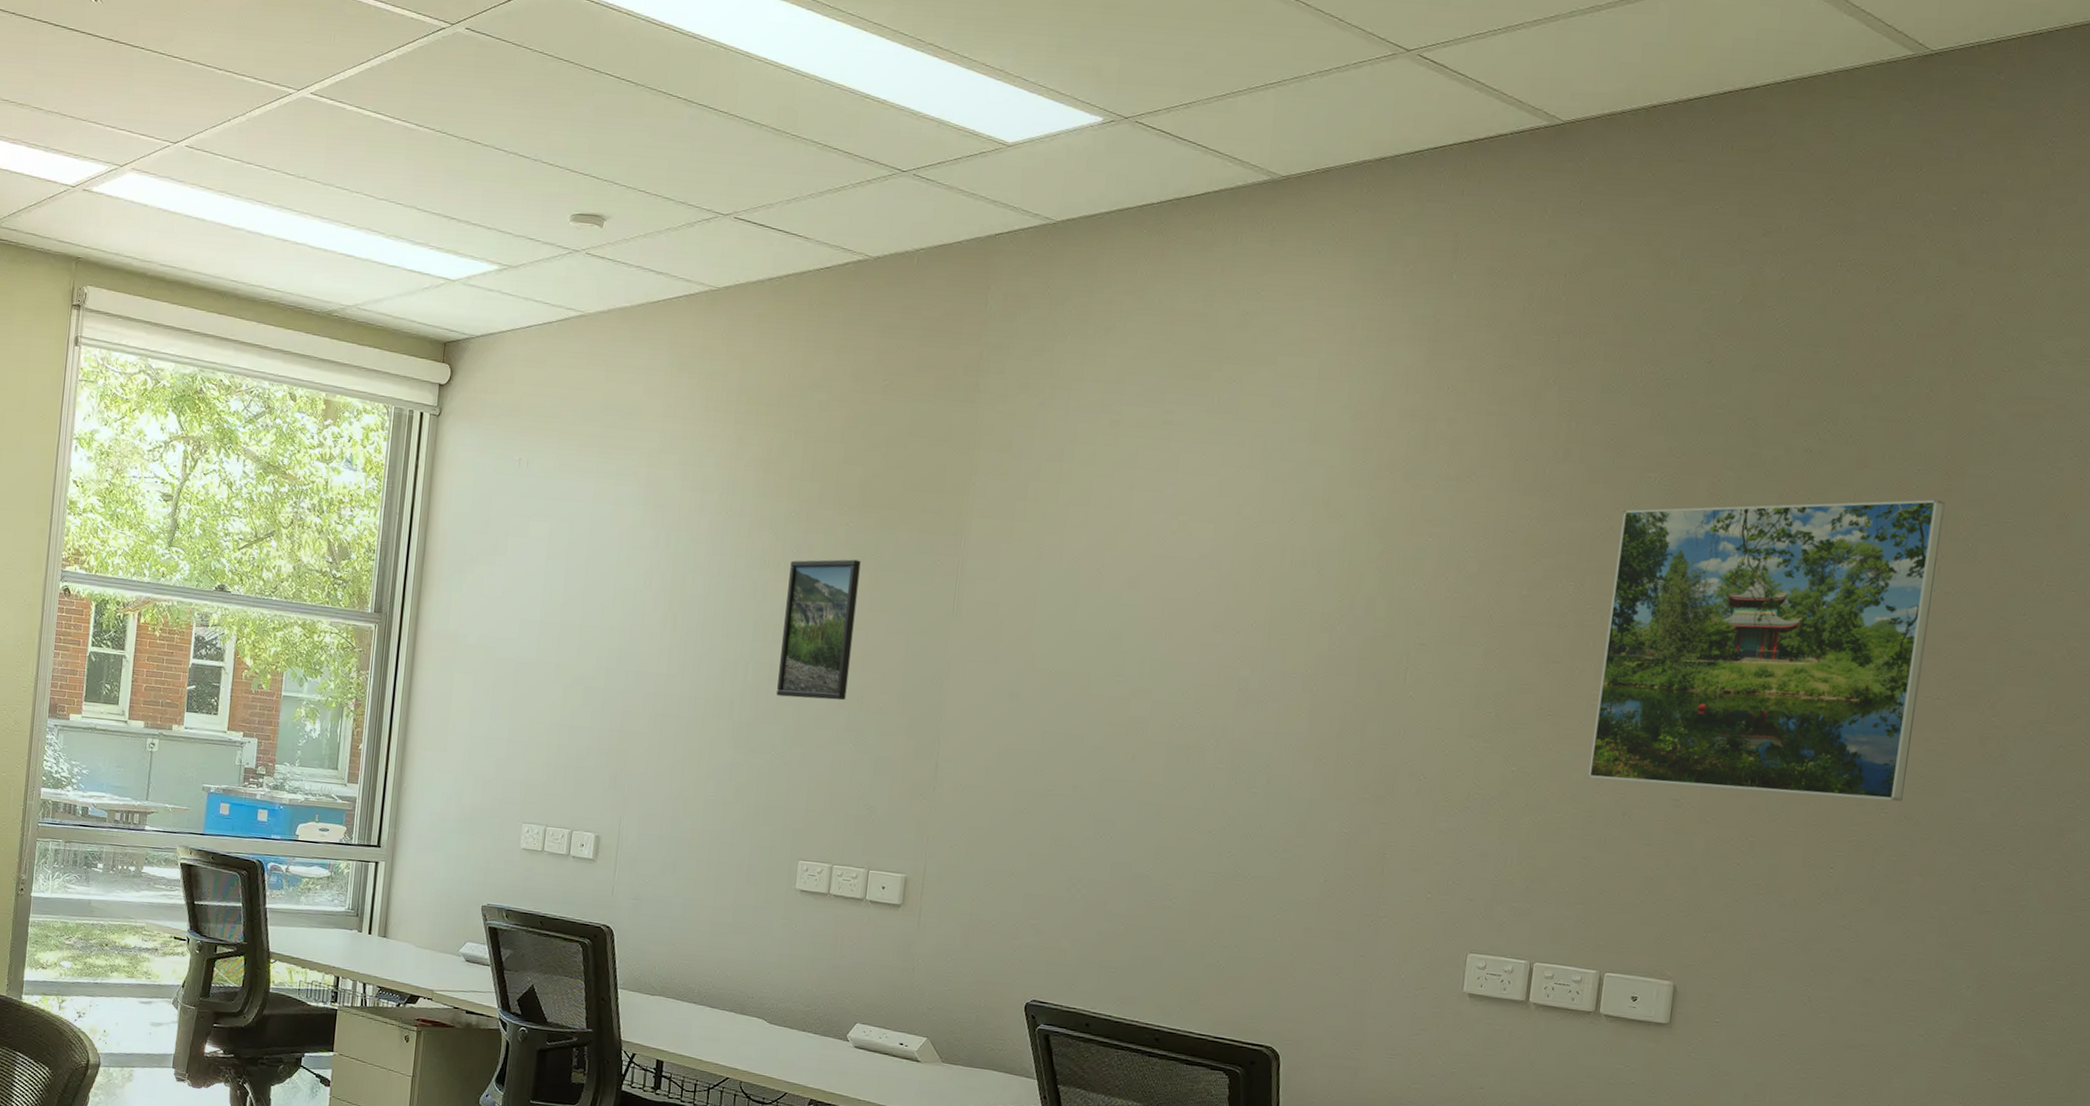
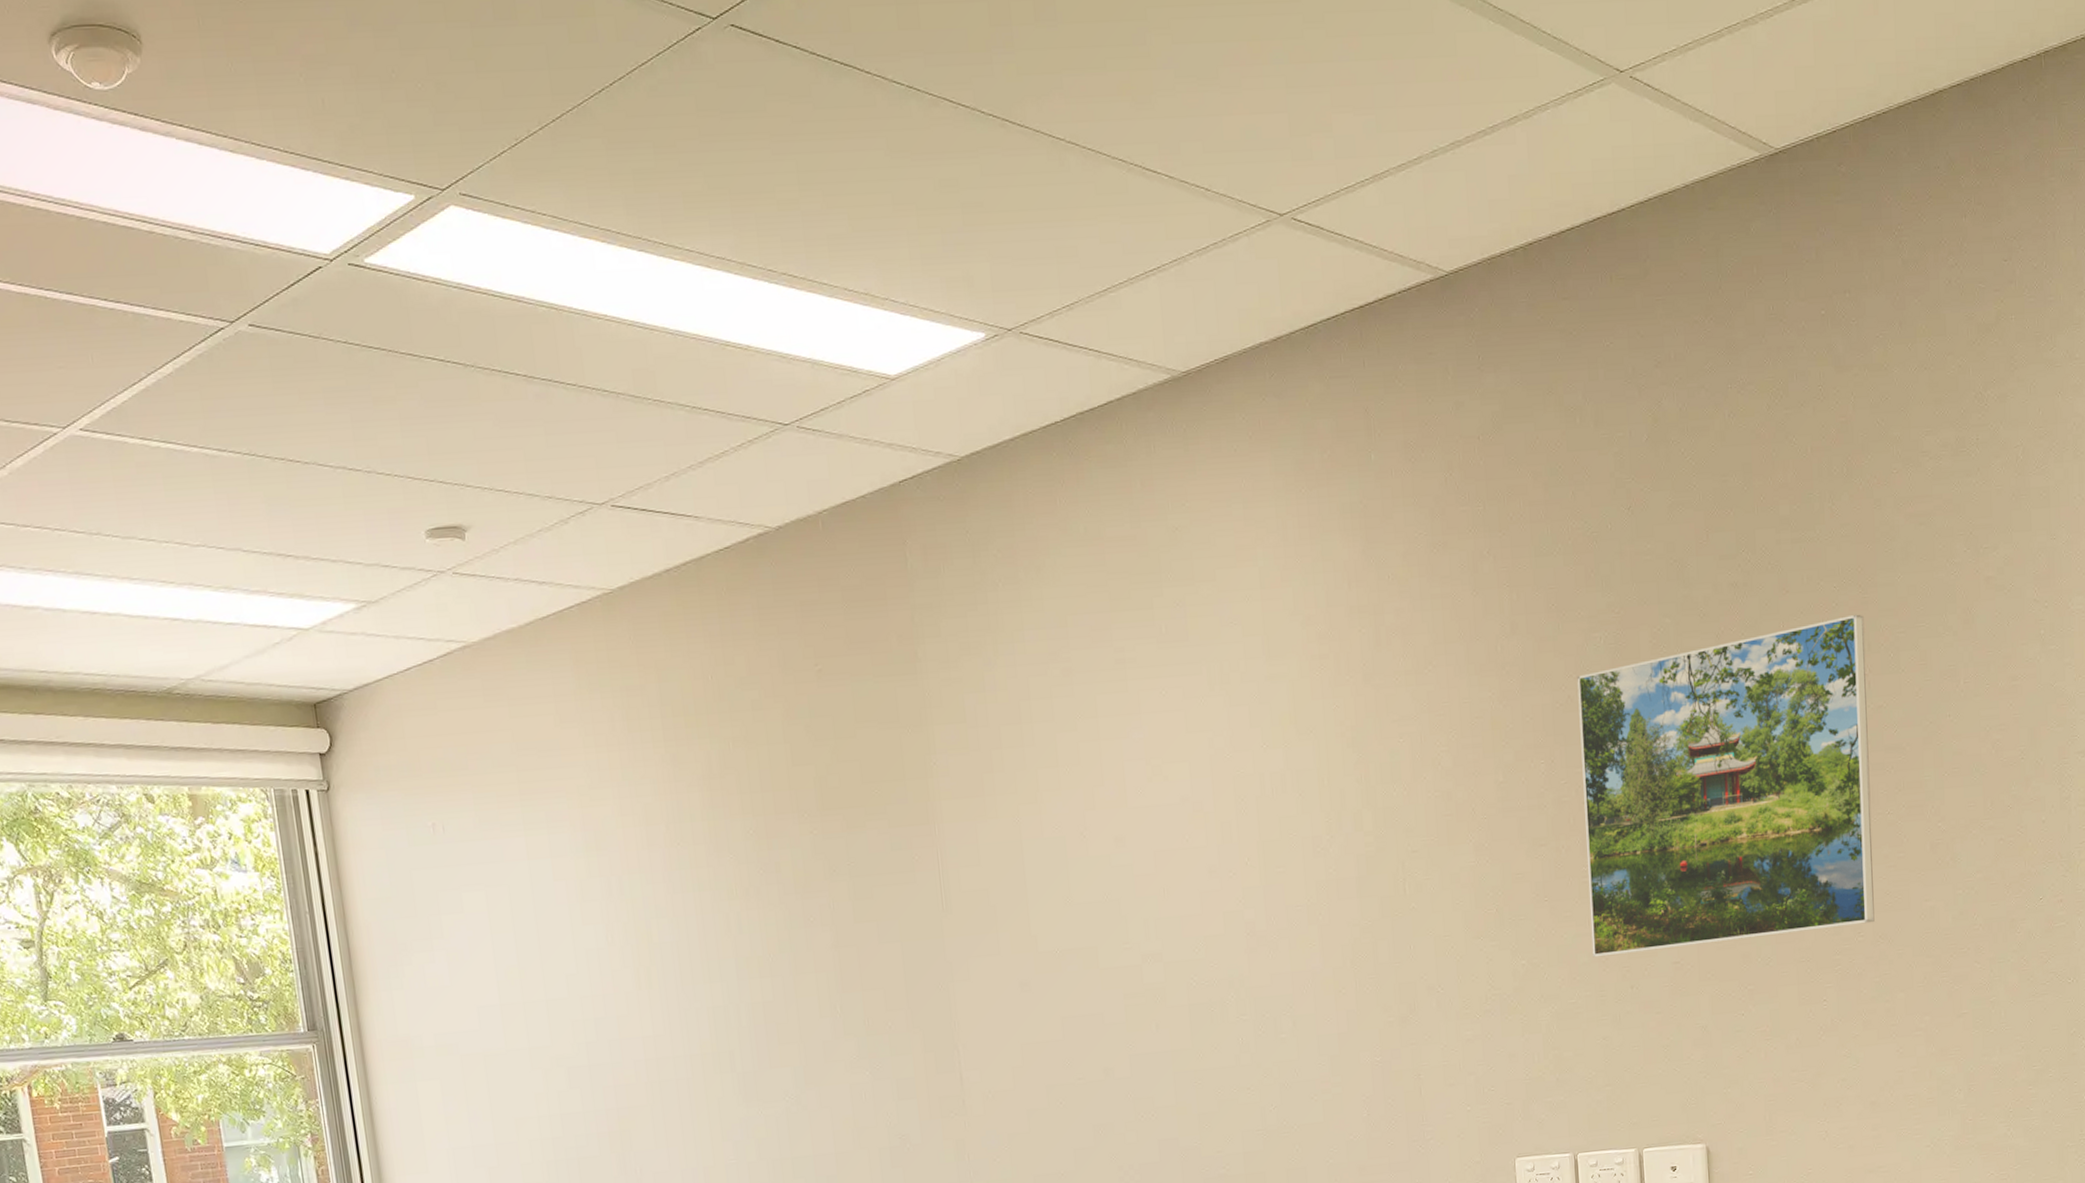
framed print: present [777,559,861,701] -> none [760,870,851,1036]

